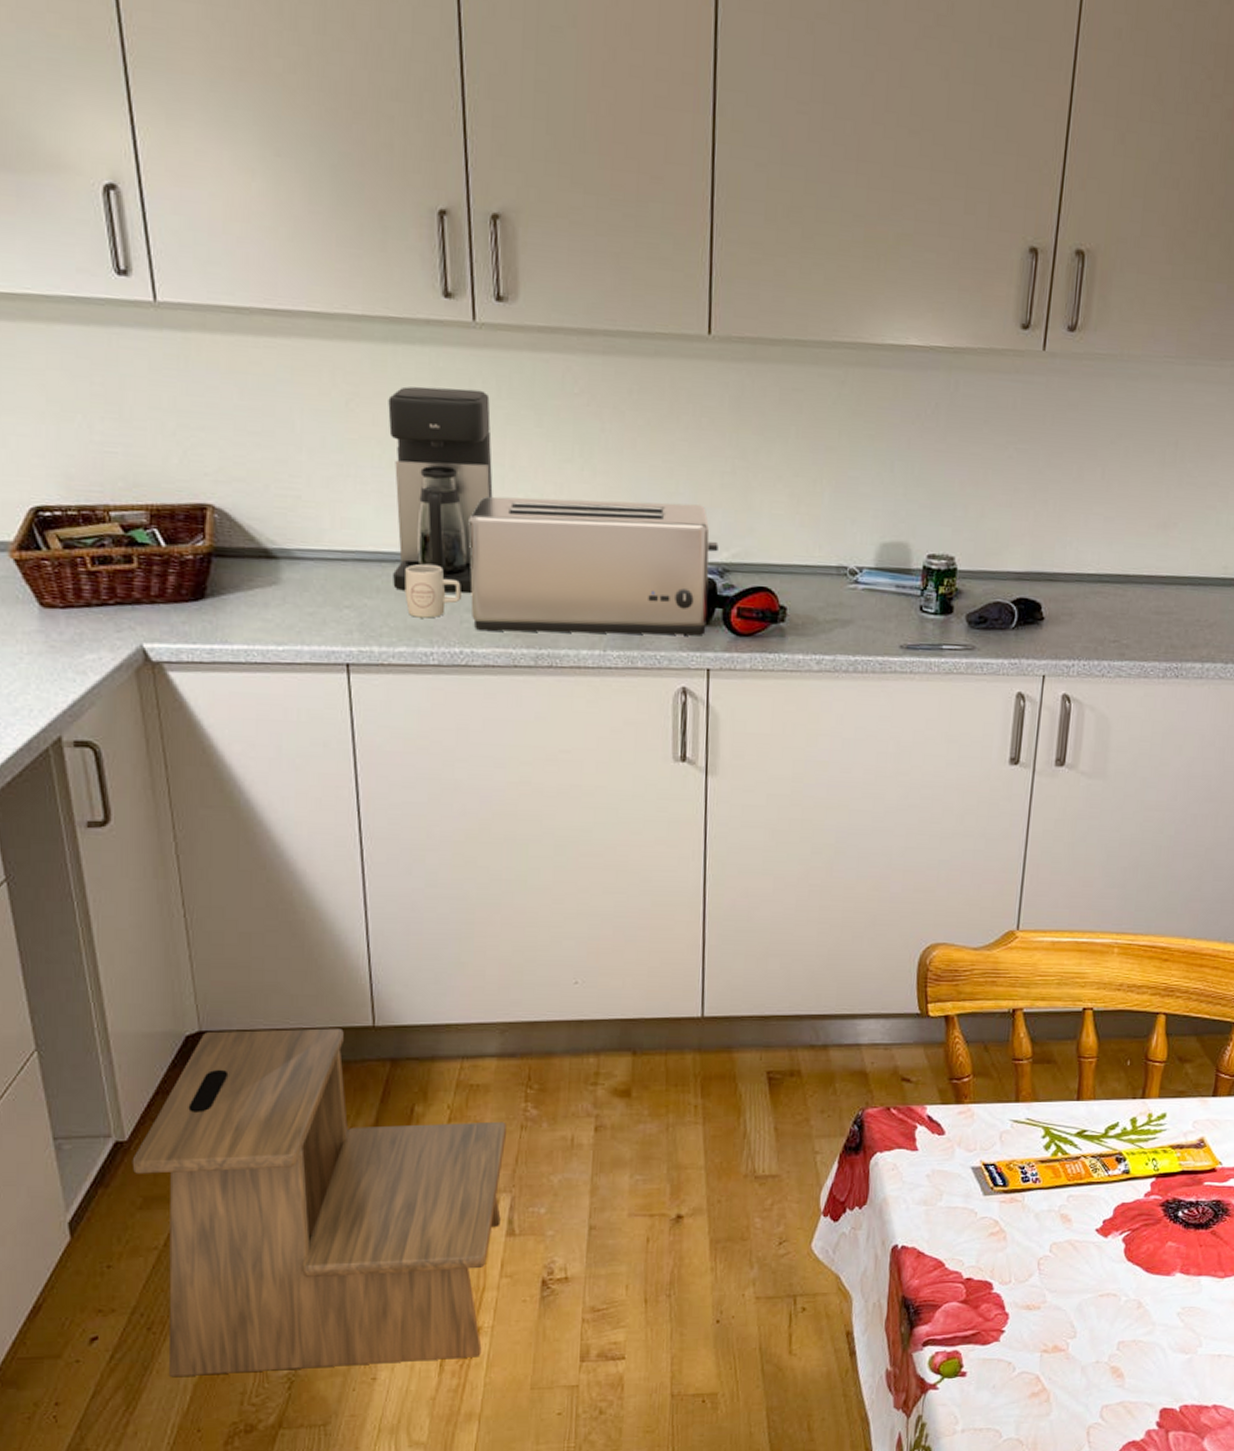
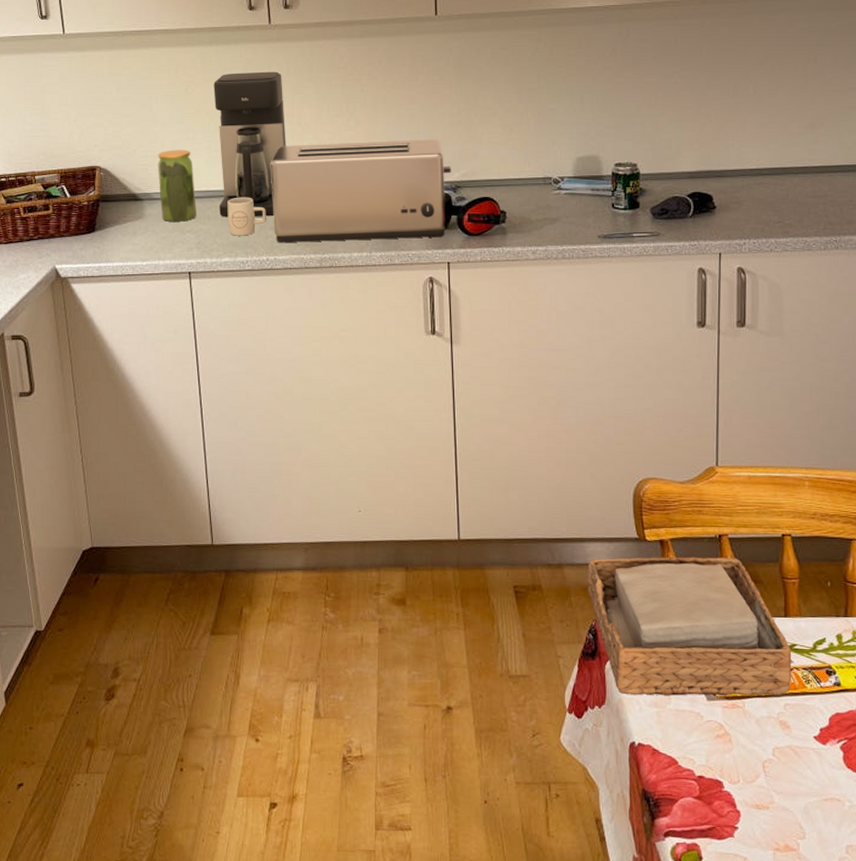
step stool: present [132,1028,507,1378] -> none [46,545,312,821]
jar: none [301,489,360,593] -> present [157,149,197,222]
napkin holder: none [855,1034,1081,1193] -> present [587,557,792,696]

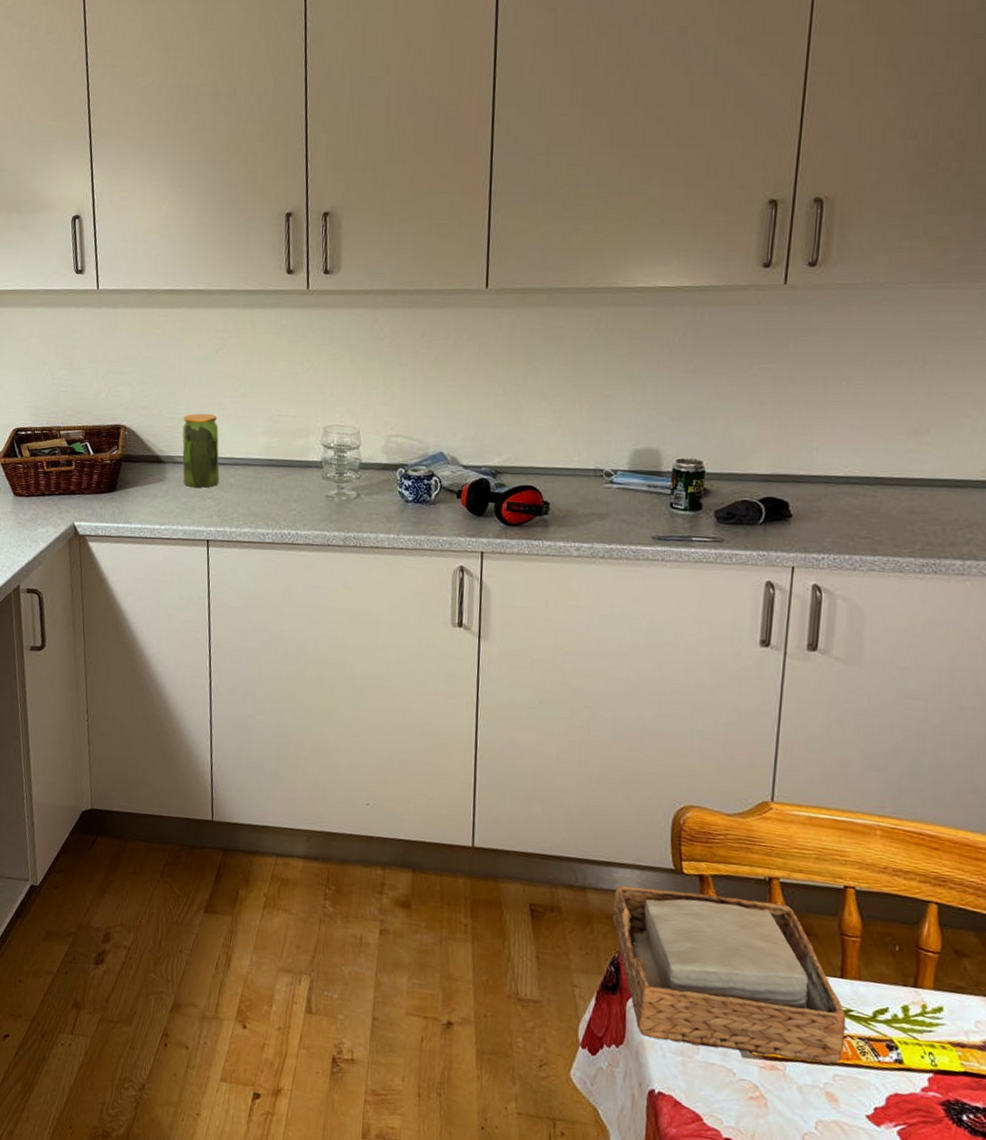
coffee maker: present [213,71,286,217] -> none [242,338,317,489]
mug: present [227,197,267,236] -> none [250,466,292,507]
toaster: present [270,139,451,243] -> none [297,416,492,525]

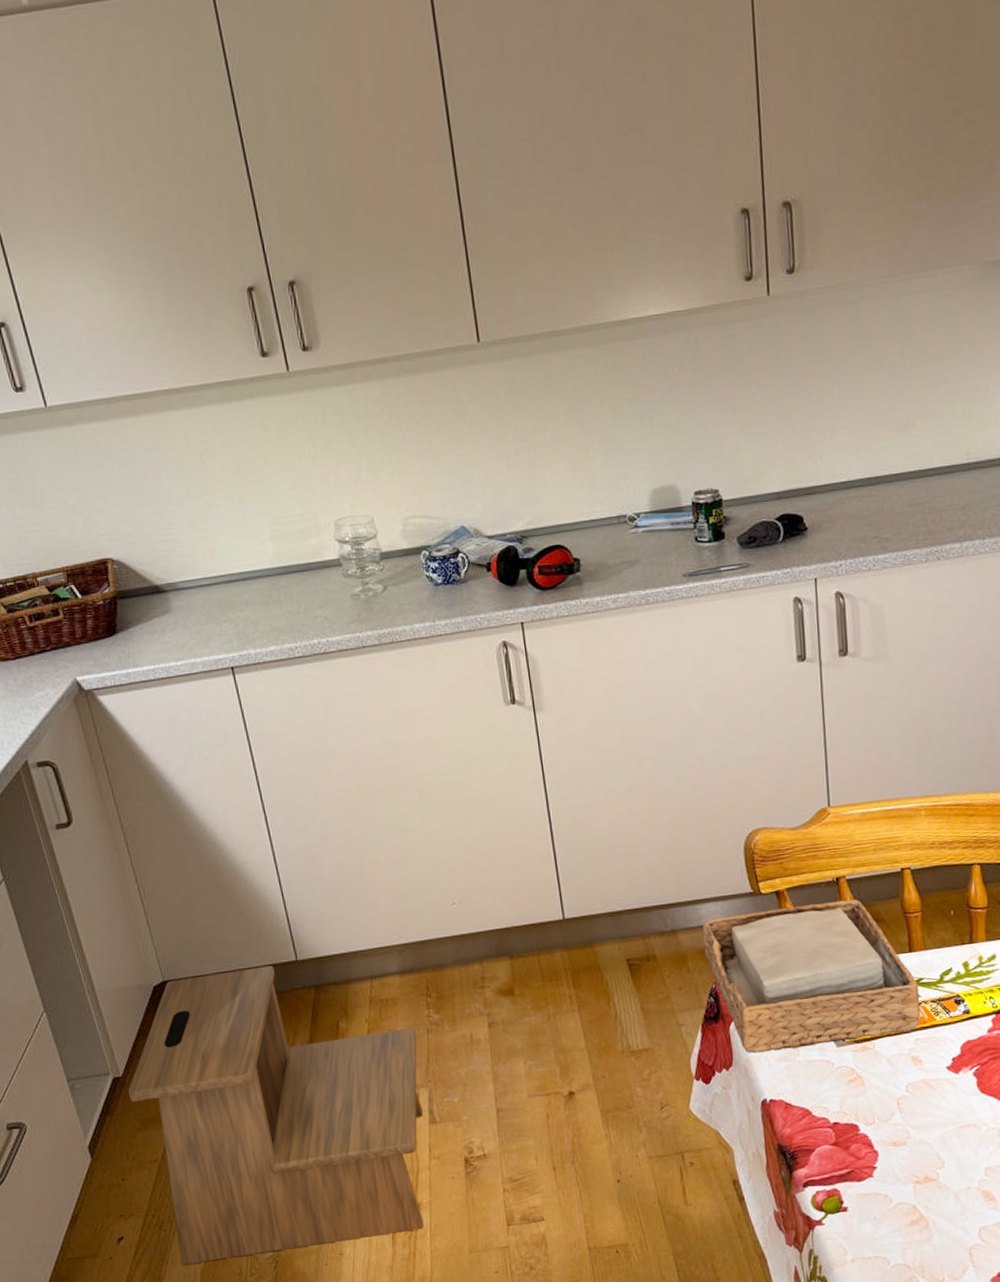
step stool: none [40,809,309,1115] -> present [128,965,424,1266]
jar: present [182,413,220,488] -> none [177,528,232,613]

